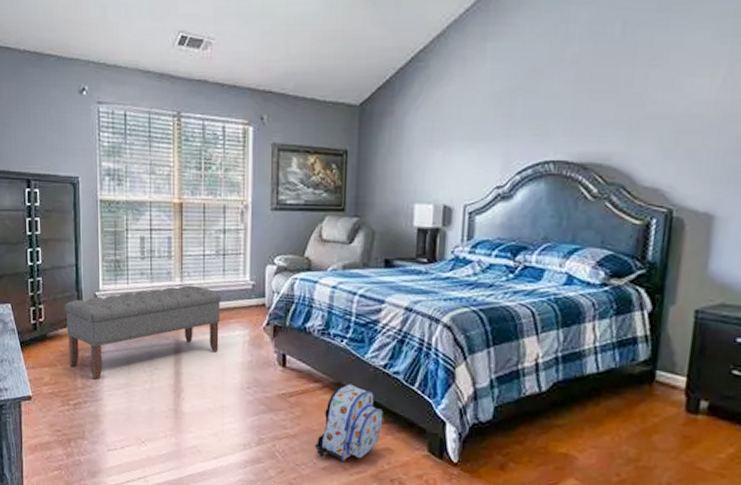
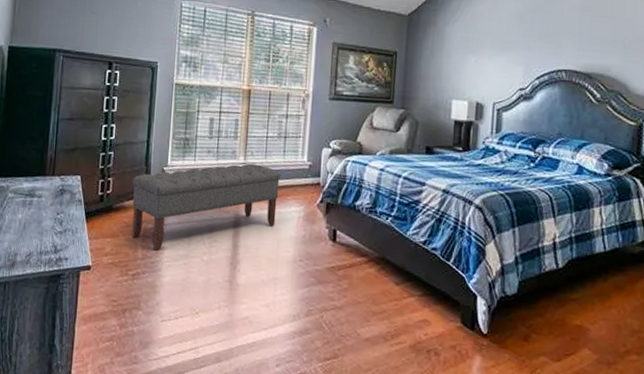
backpack: present [315,384,384,461] -> none [359,258,422,333]

